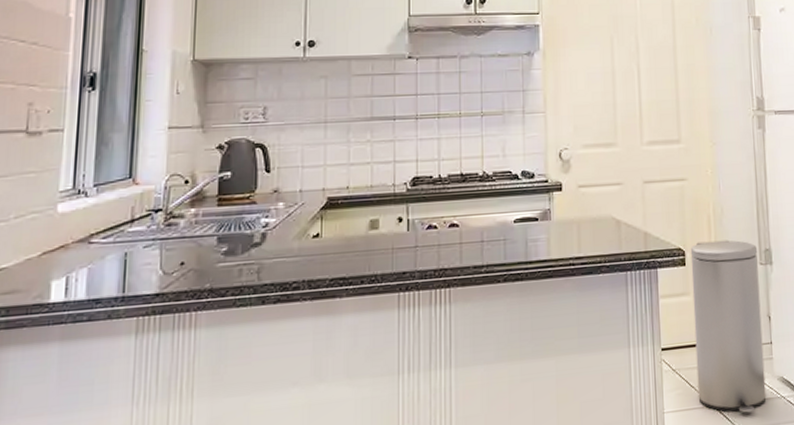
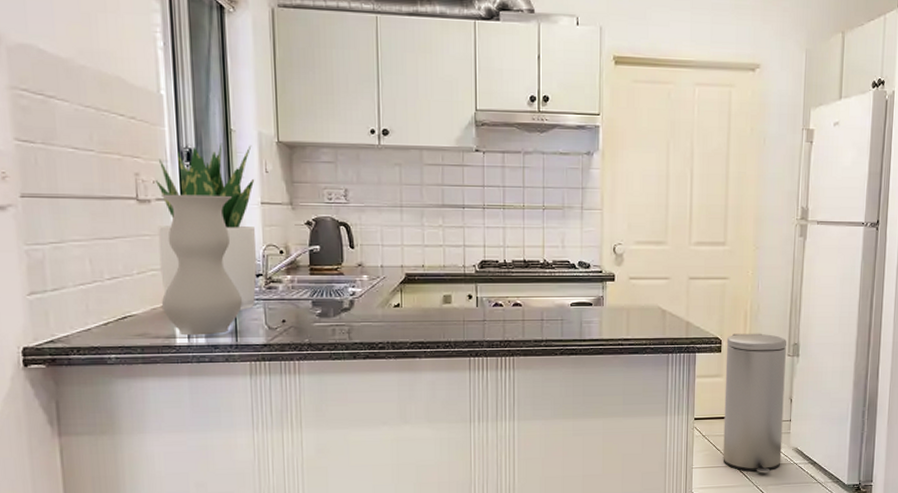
vase: none [38,121,136,290] -> present [161,194,243,336]
planter: none [42,65,164,254] -> present [156,143,257,310]

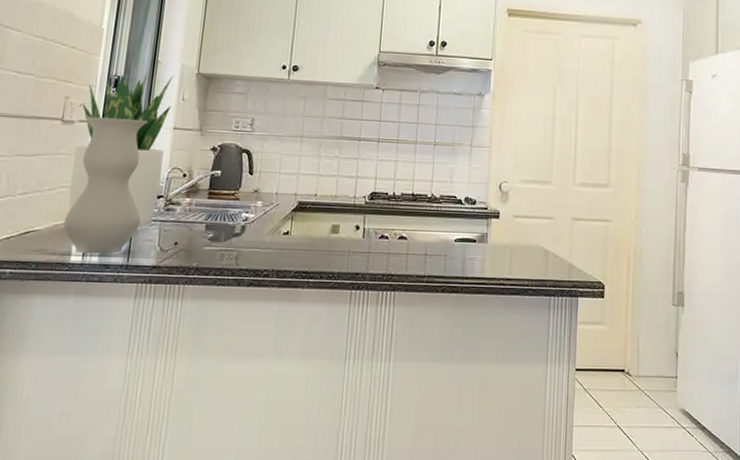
pedal bin: present [723,333,787,473] -> none [605,278,672,437]

